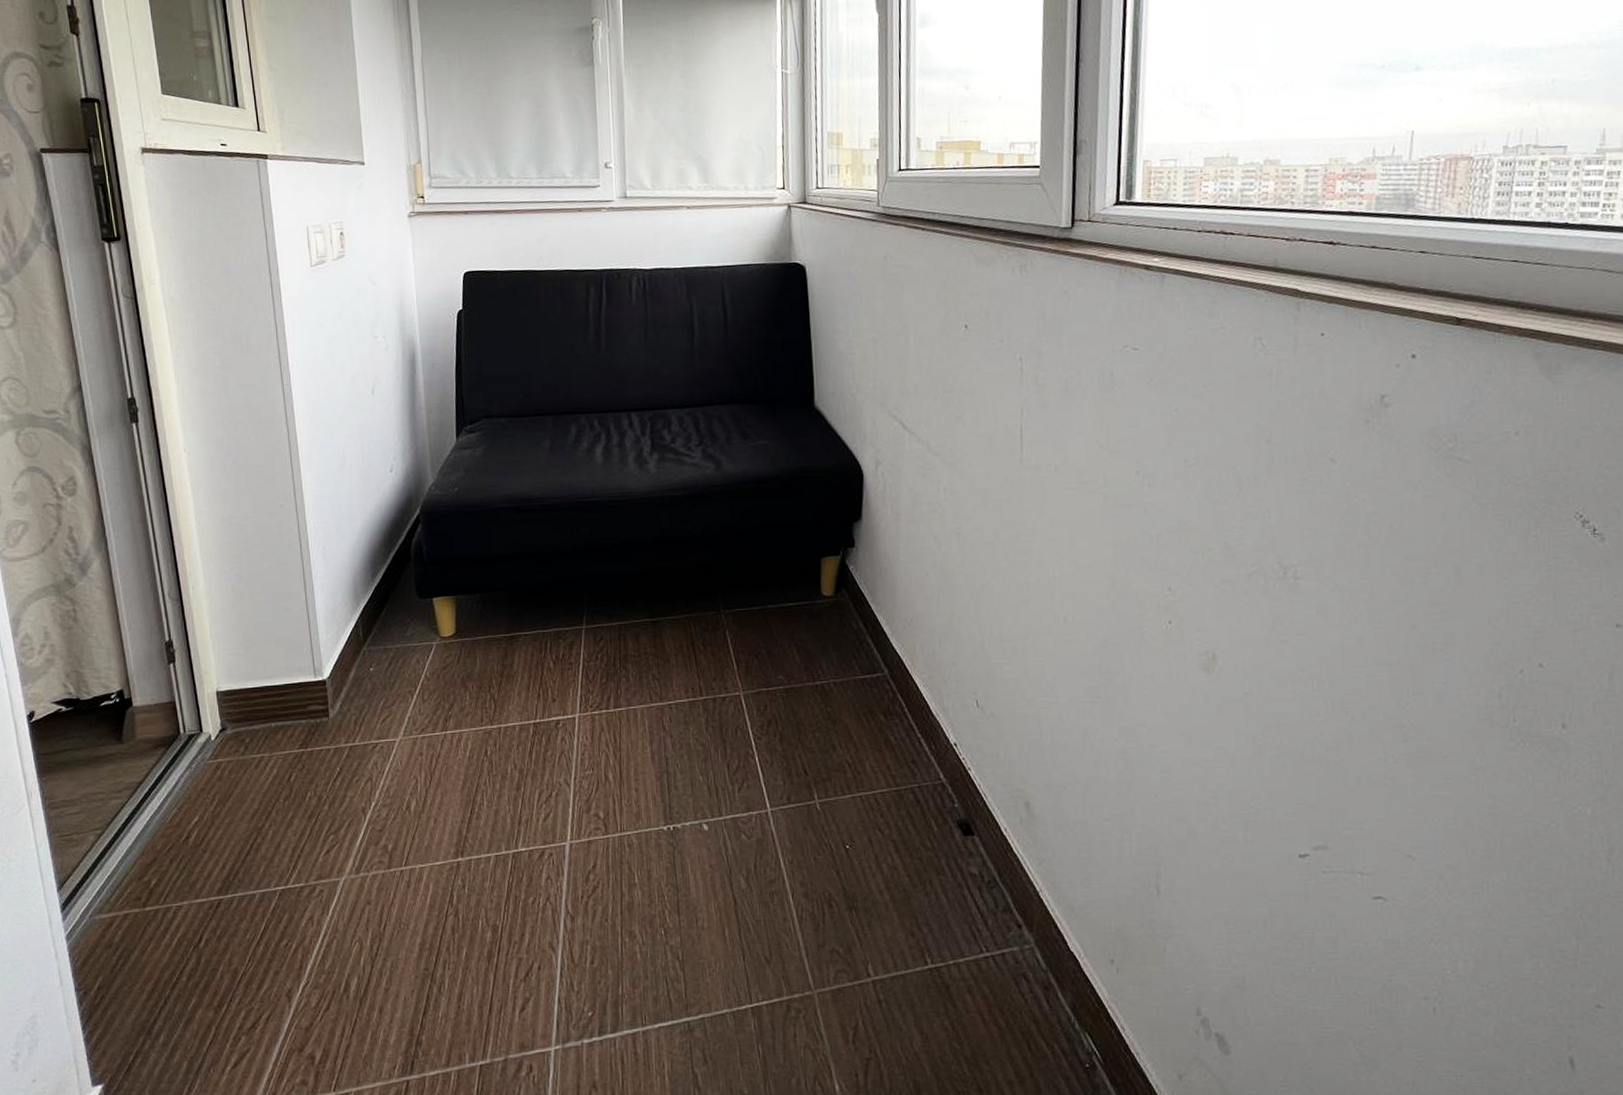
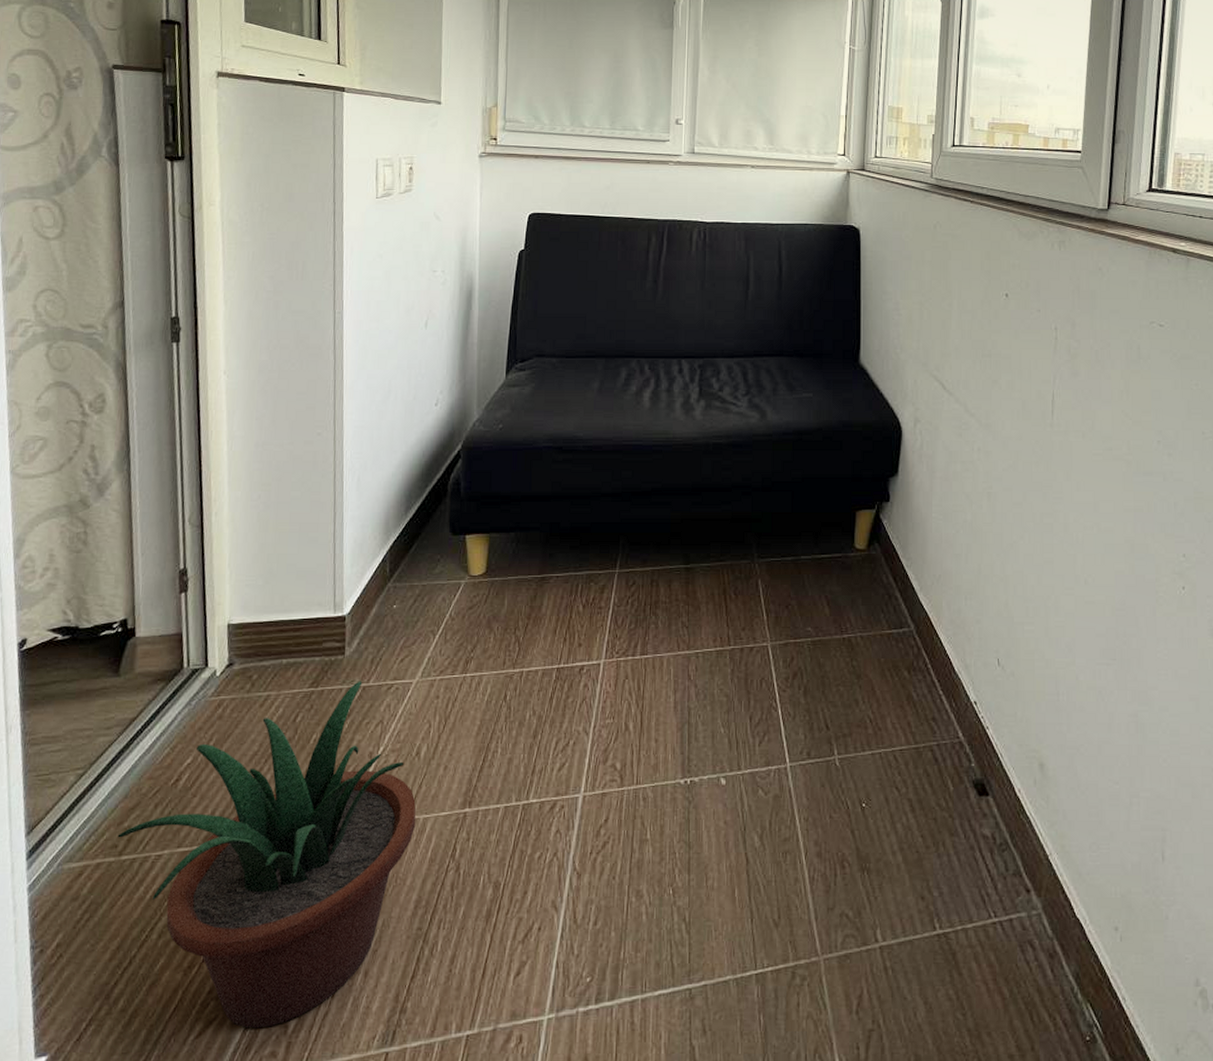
potted plant: none [140,741,413,1060] -> present [117,681,416,1029]

